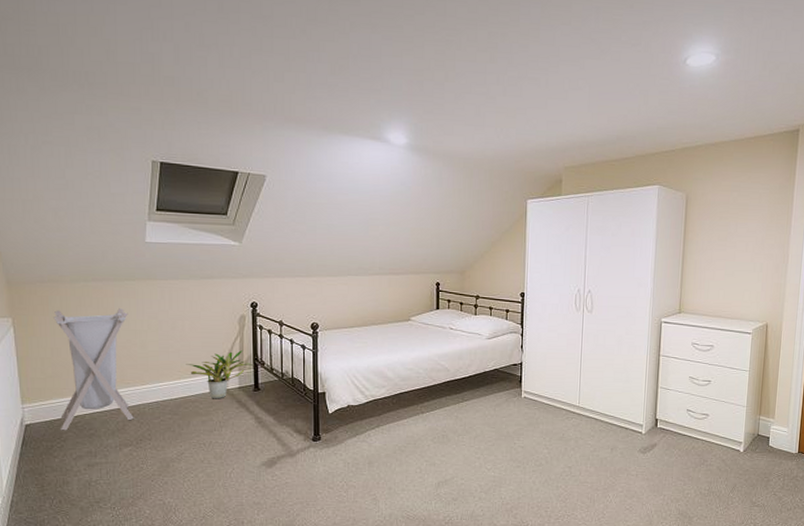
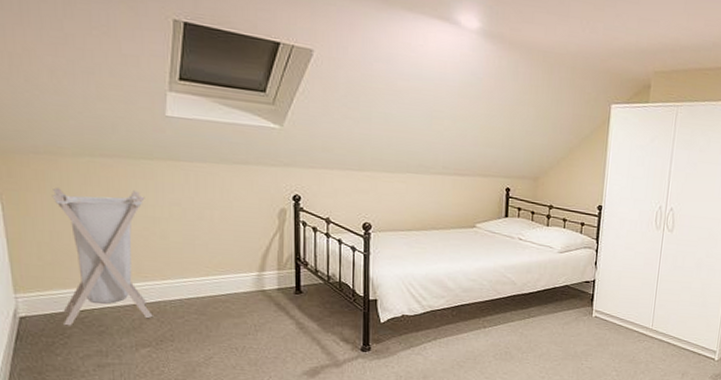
potted plant: present [186,350,253,399] -> none [215,248,294,301]

